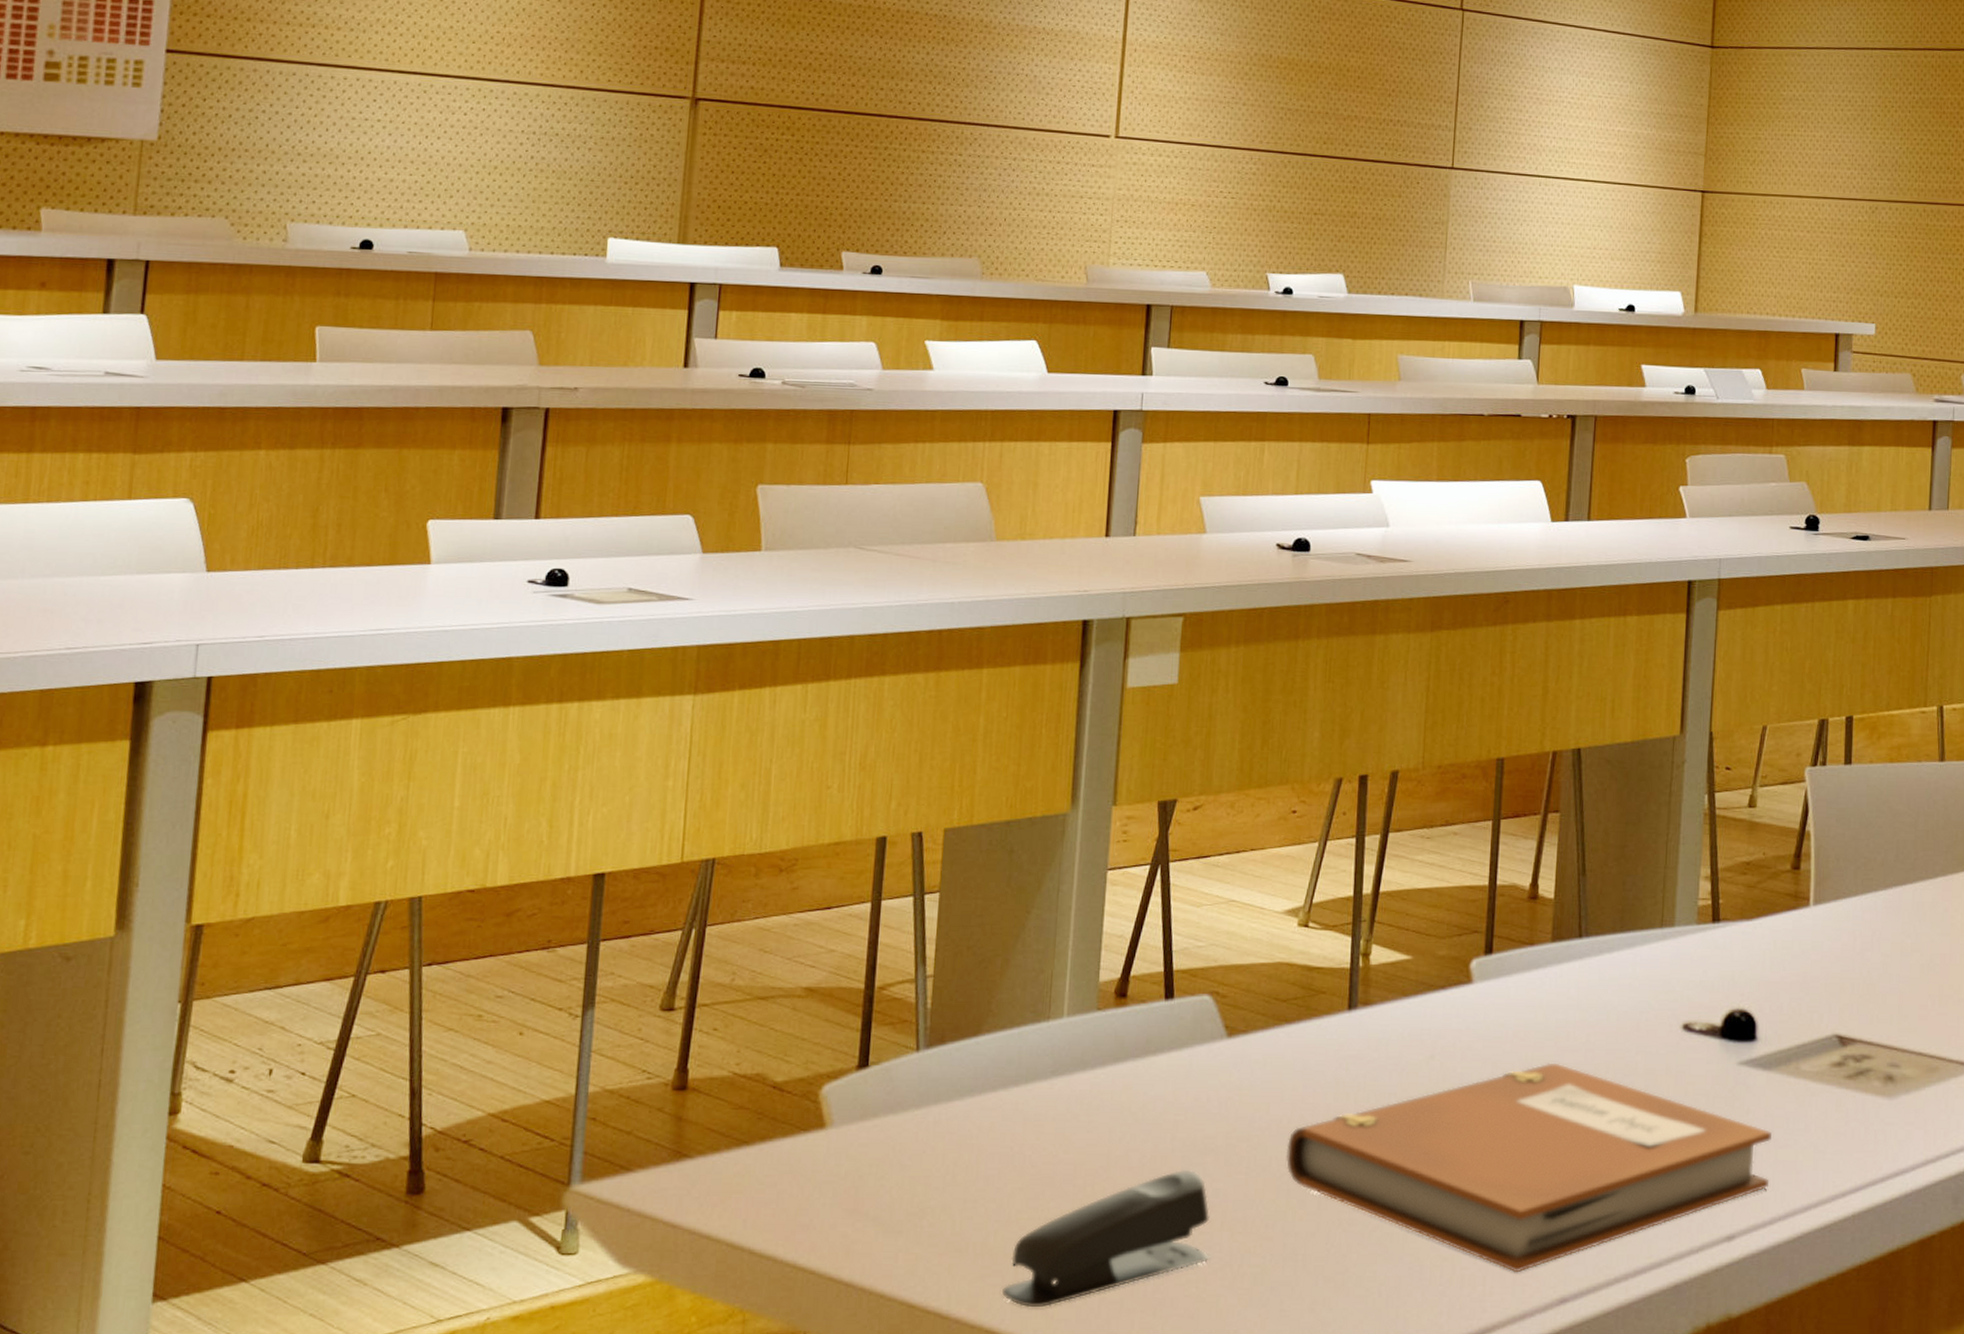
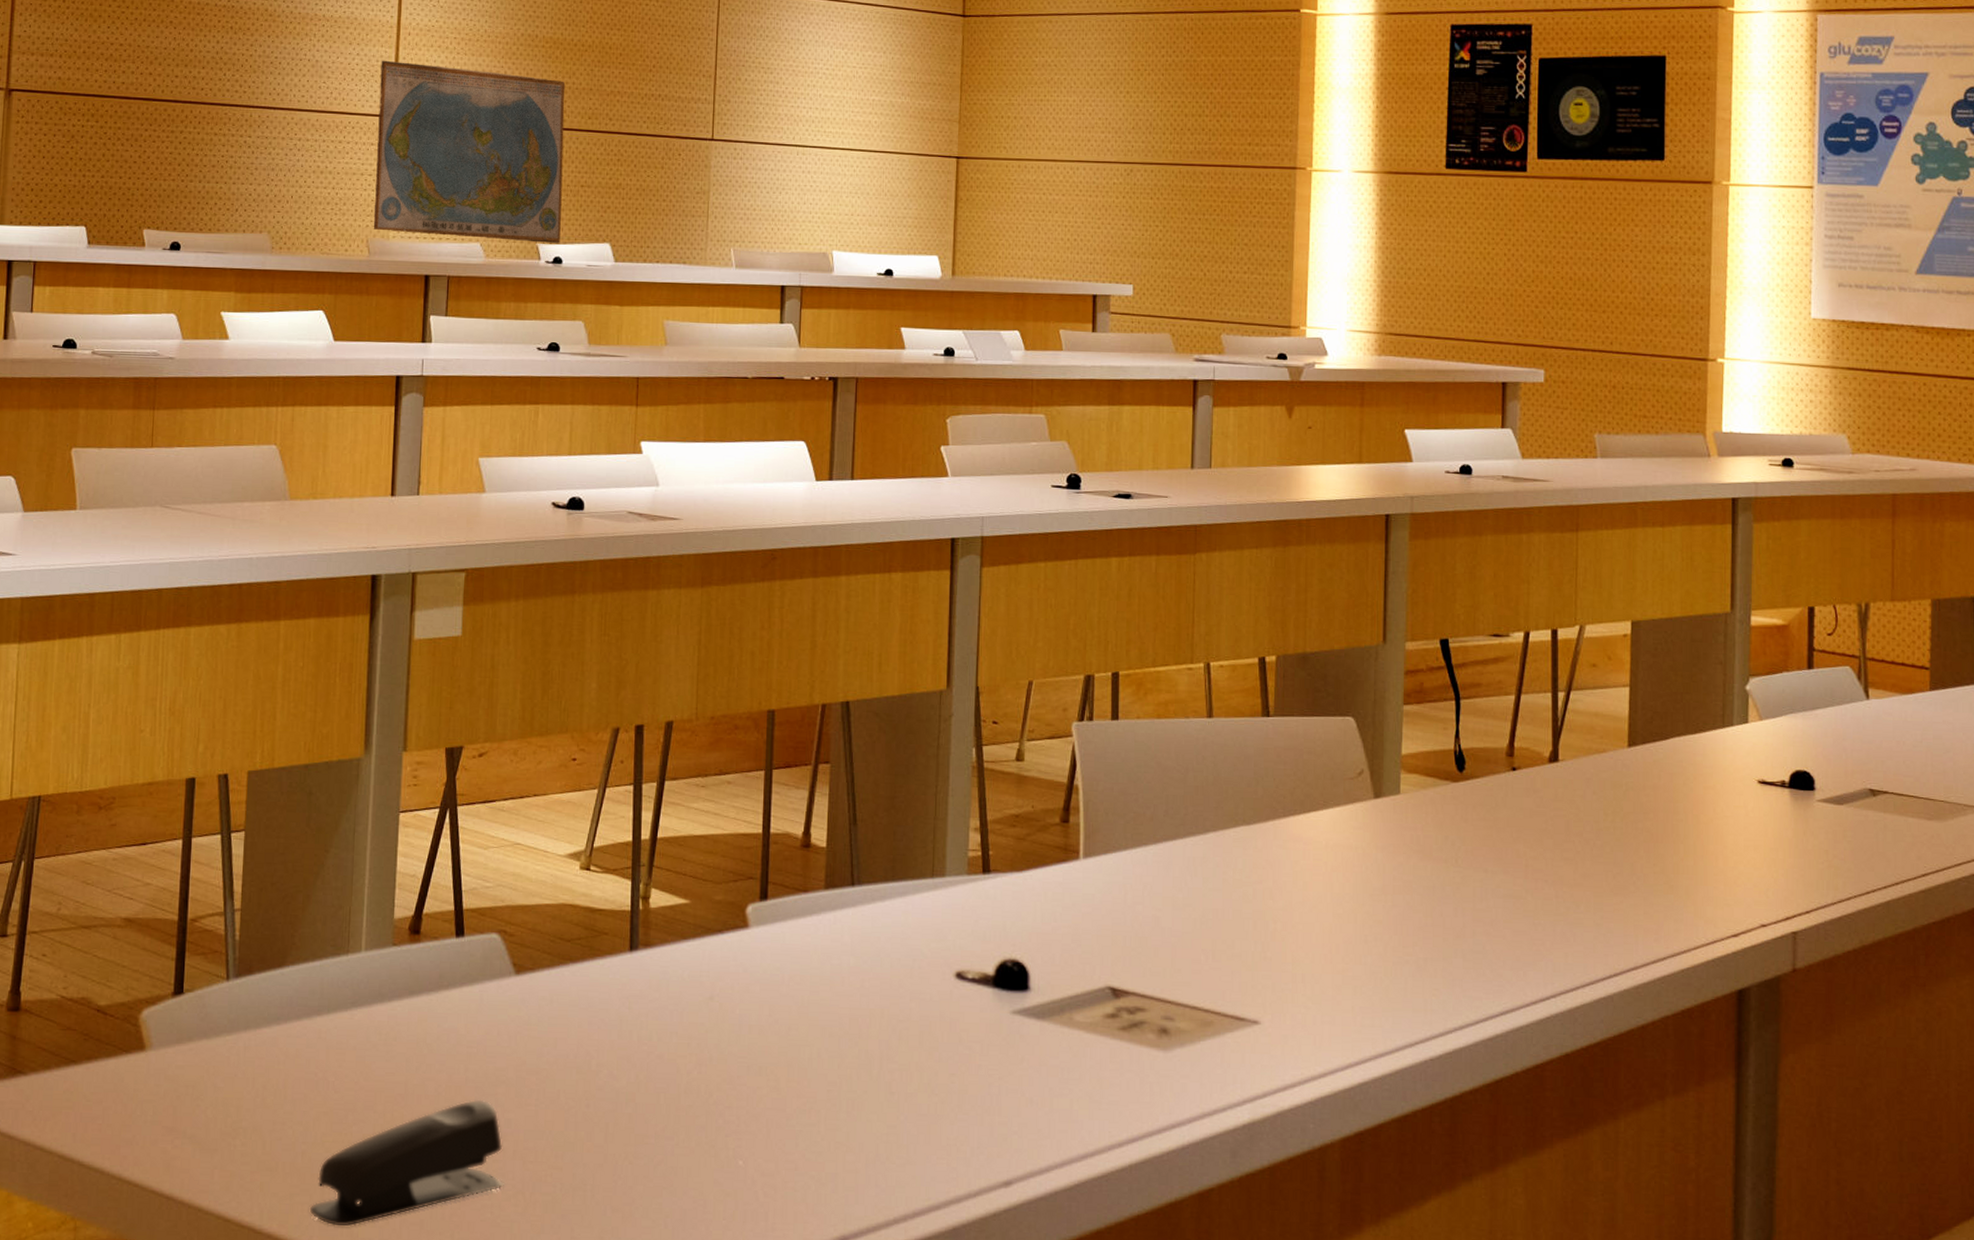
world map: none [1092,77,1300,273] -> present [373,60,566,243]
notebook: present [1285,1062,1772,1273] -> none [573,1006,1046,1210]

